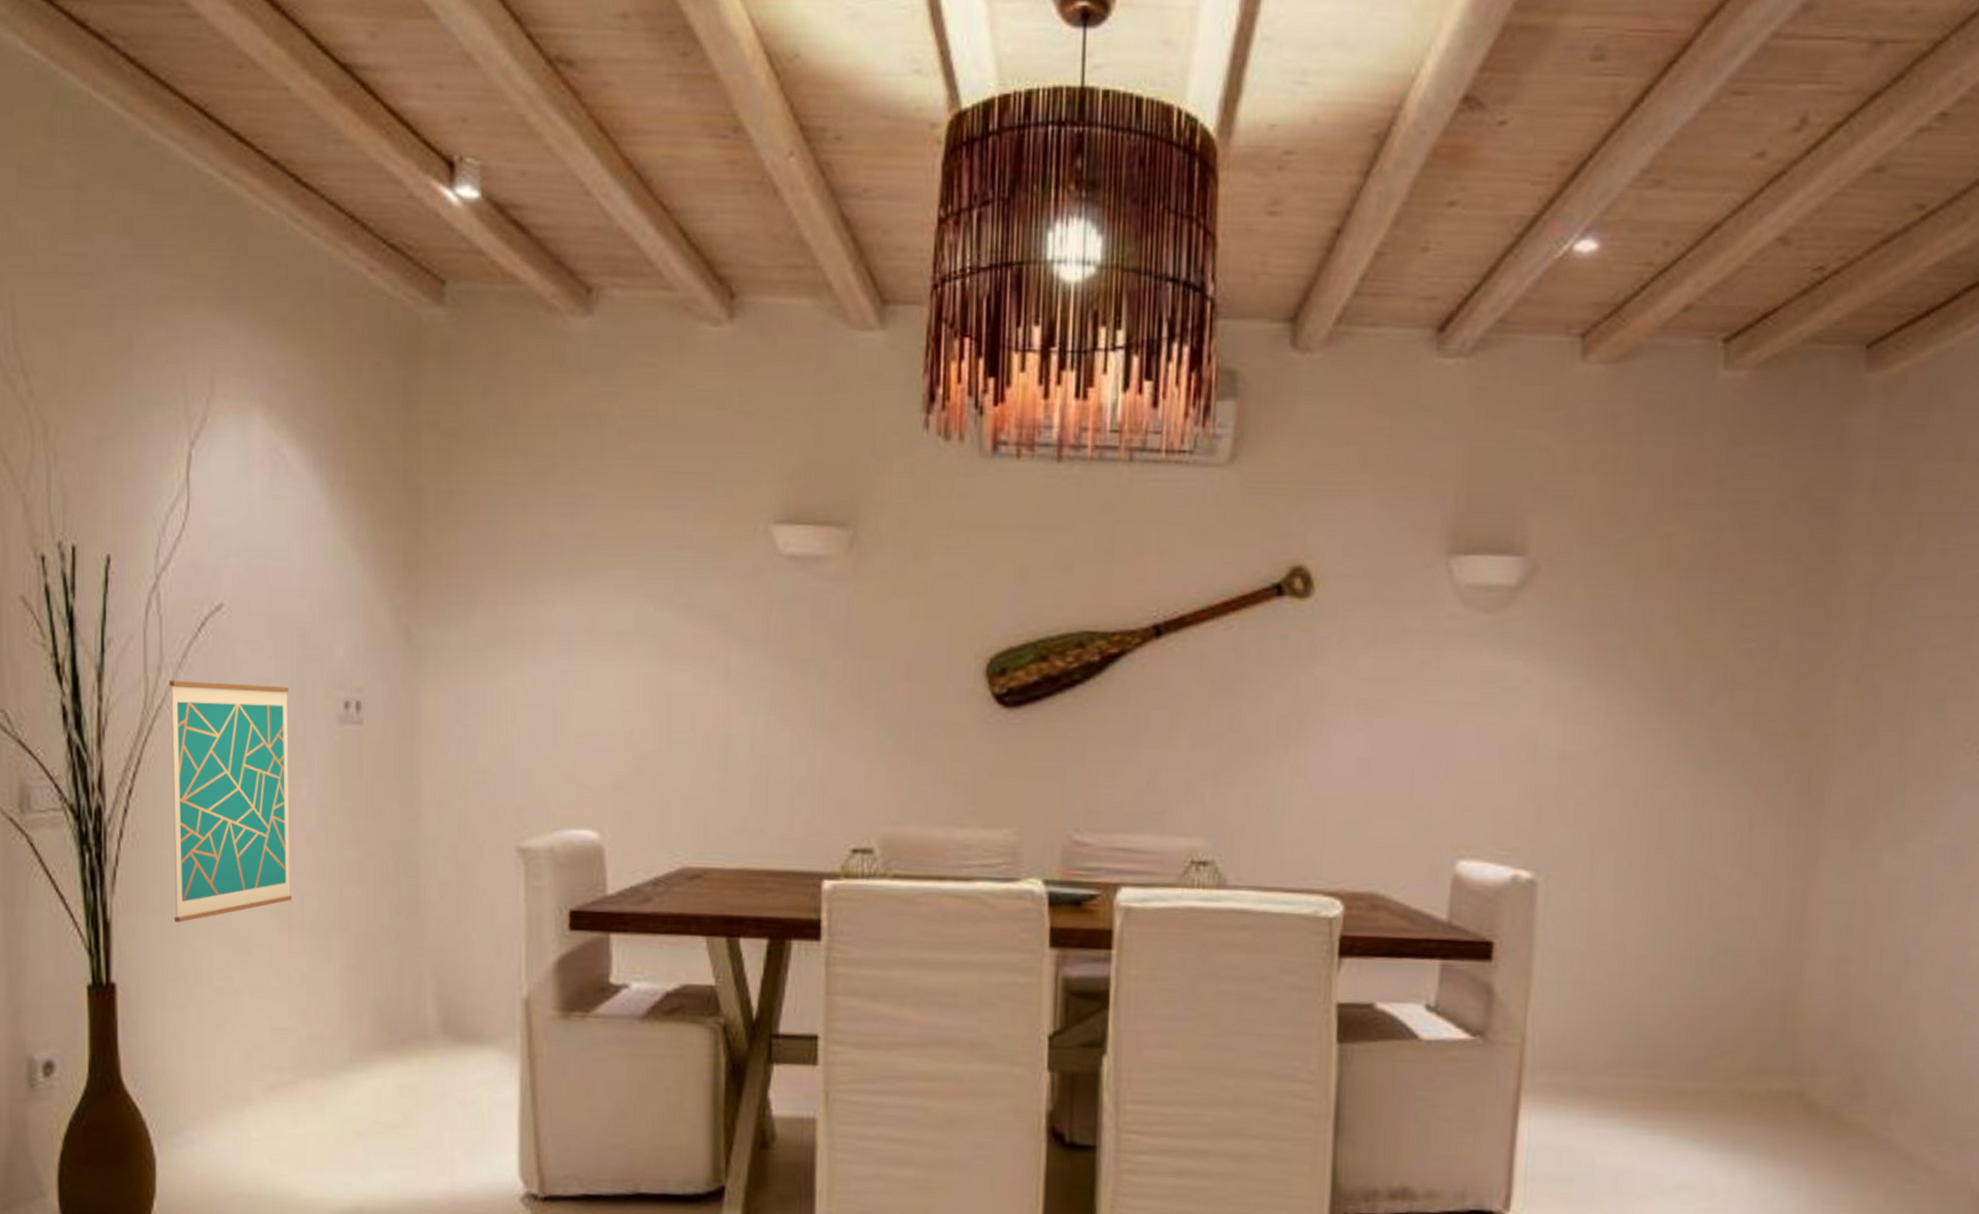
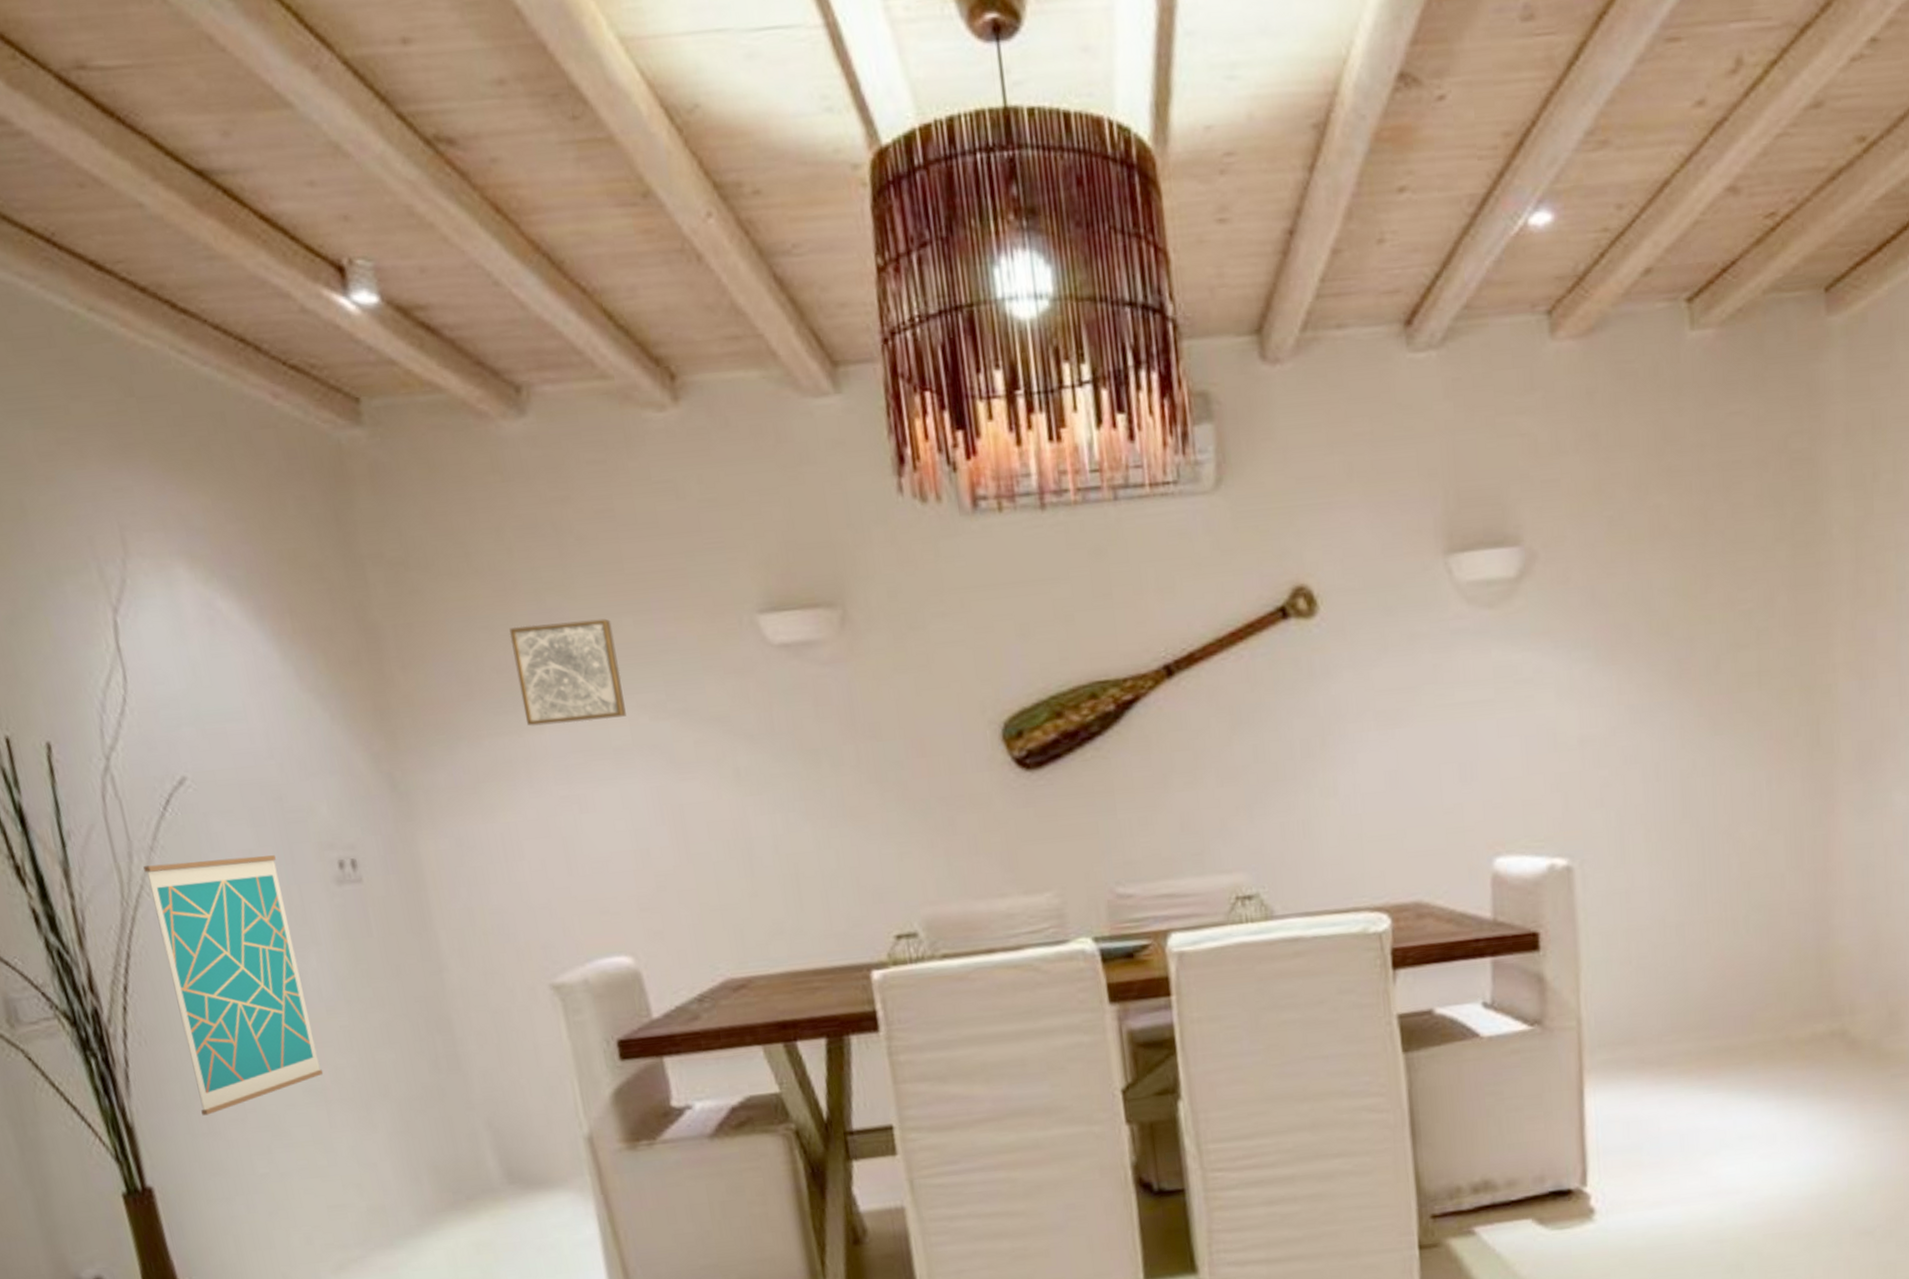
wall art: none [540,506,636,604] -> present [509,618,626,726]

